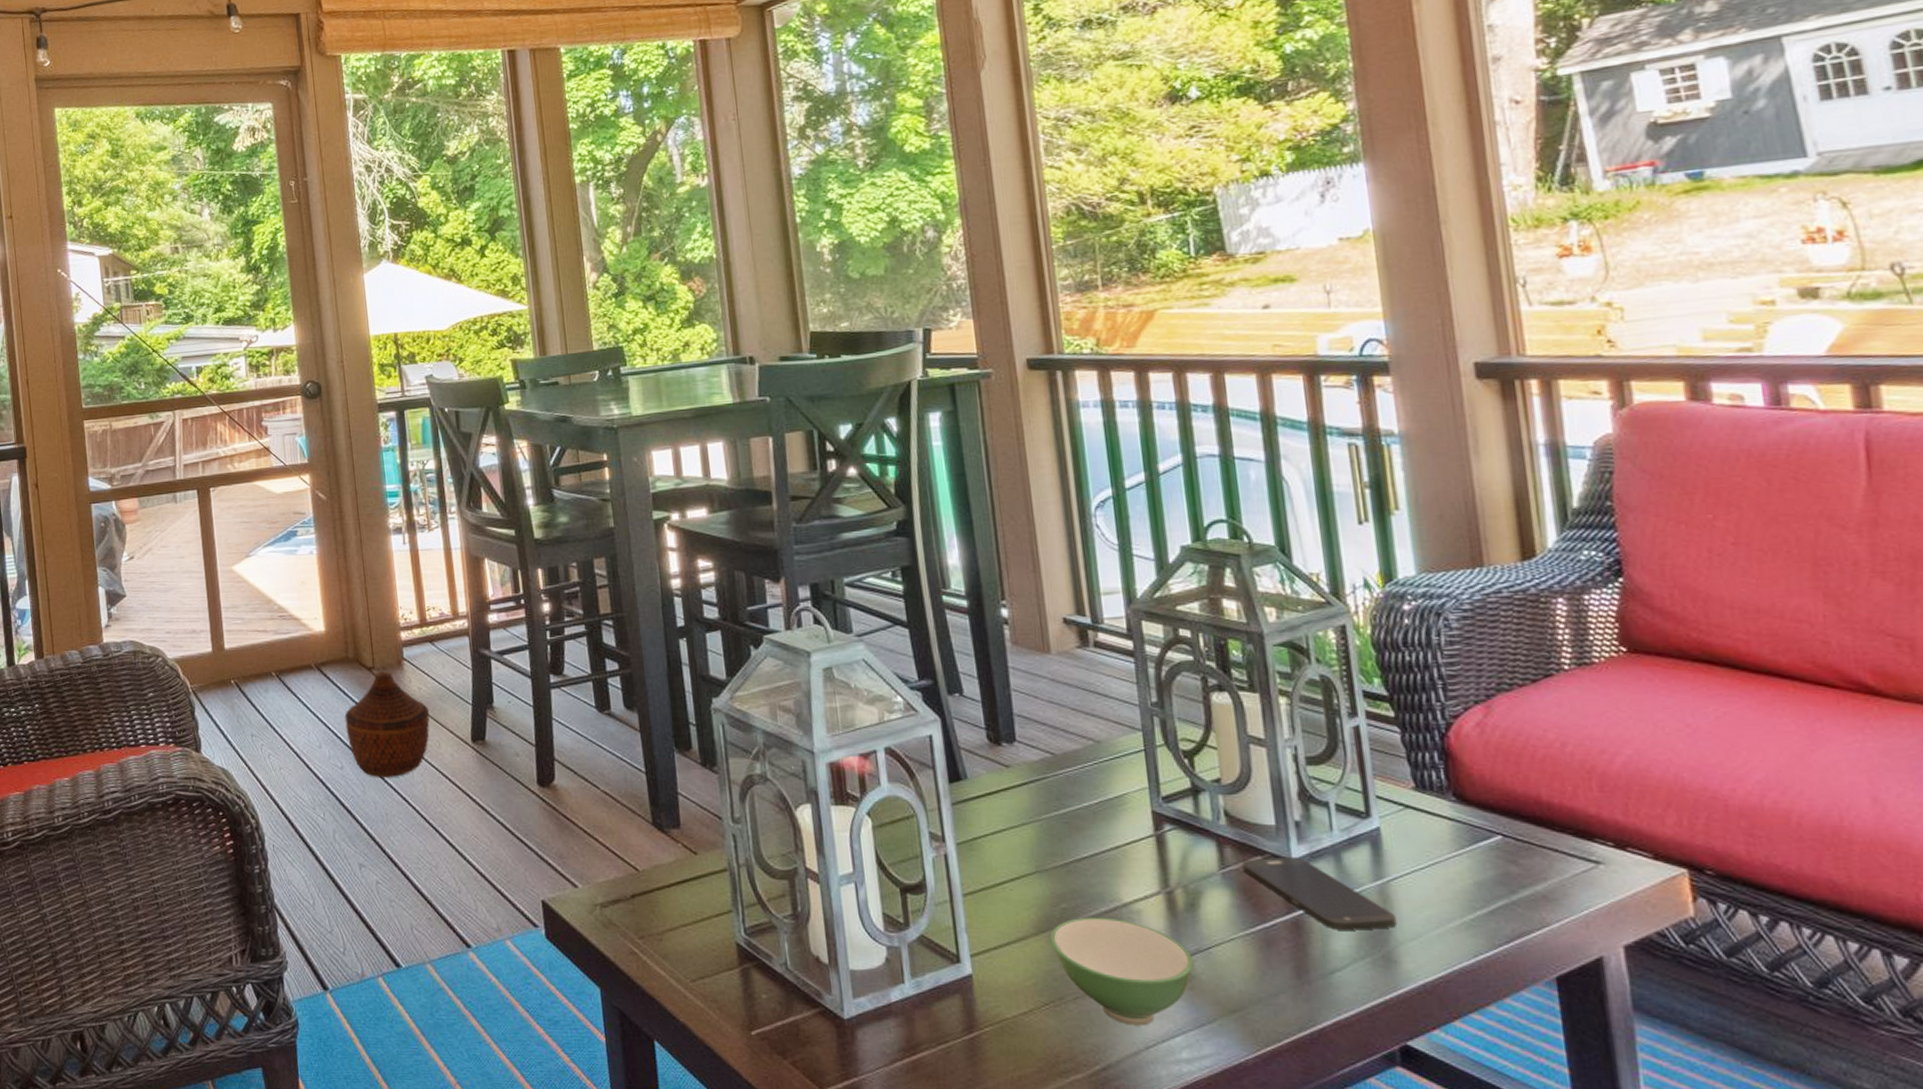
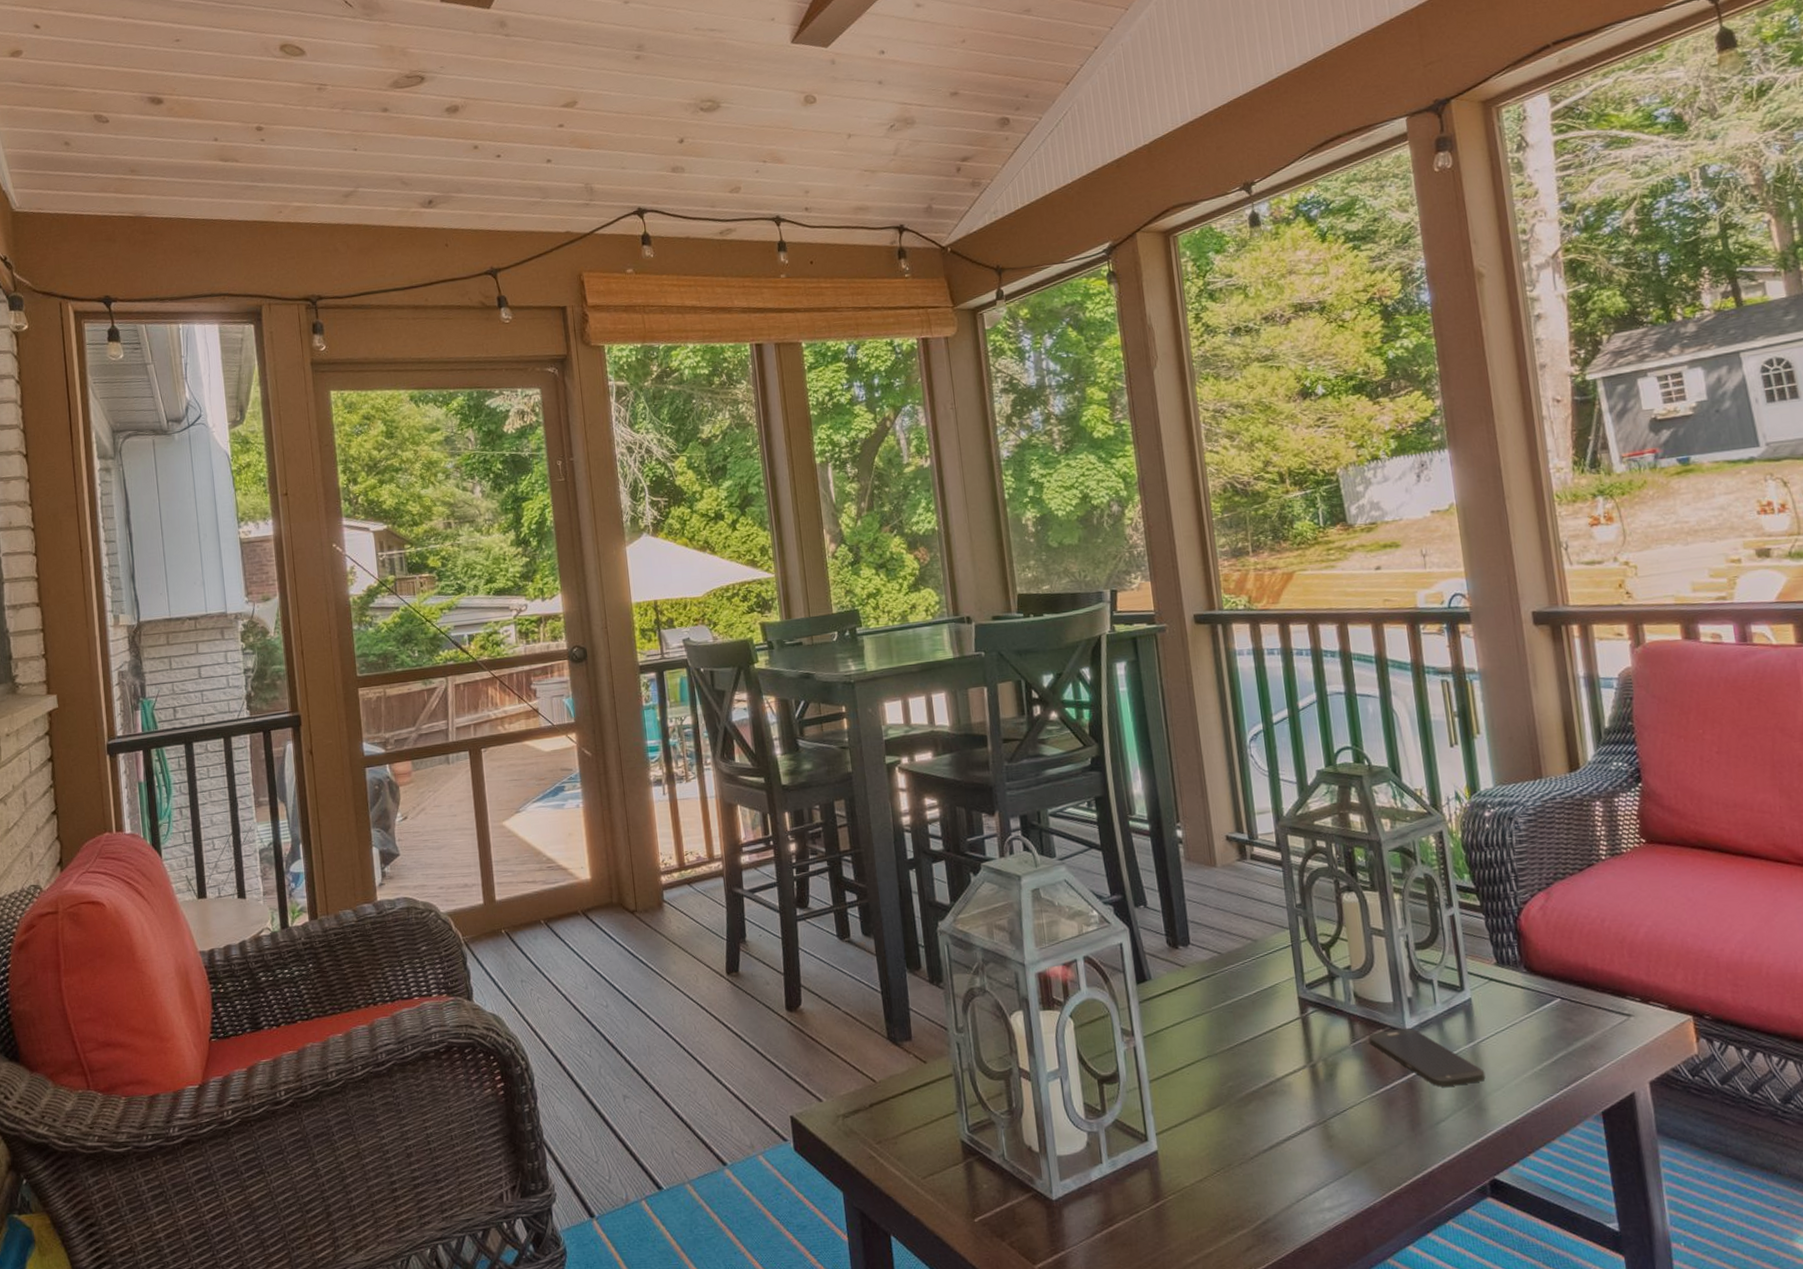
woven basket: present [344,670,431,777] -> none [609,912,689,1013]
bowl: present [1049,917,1194,1026] -> none [1219,1091,1333,1183]

